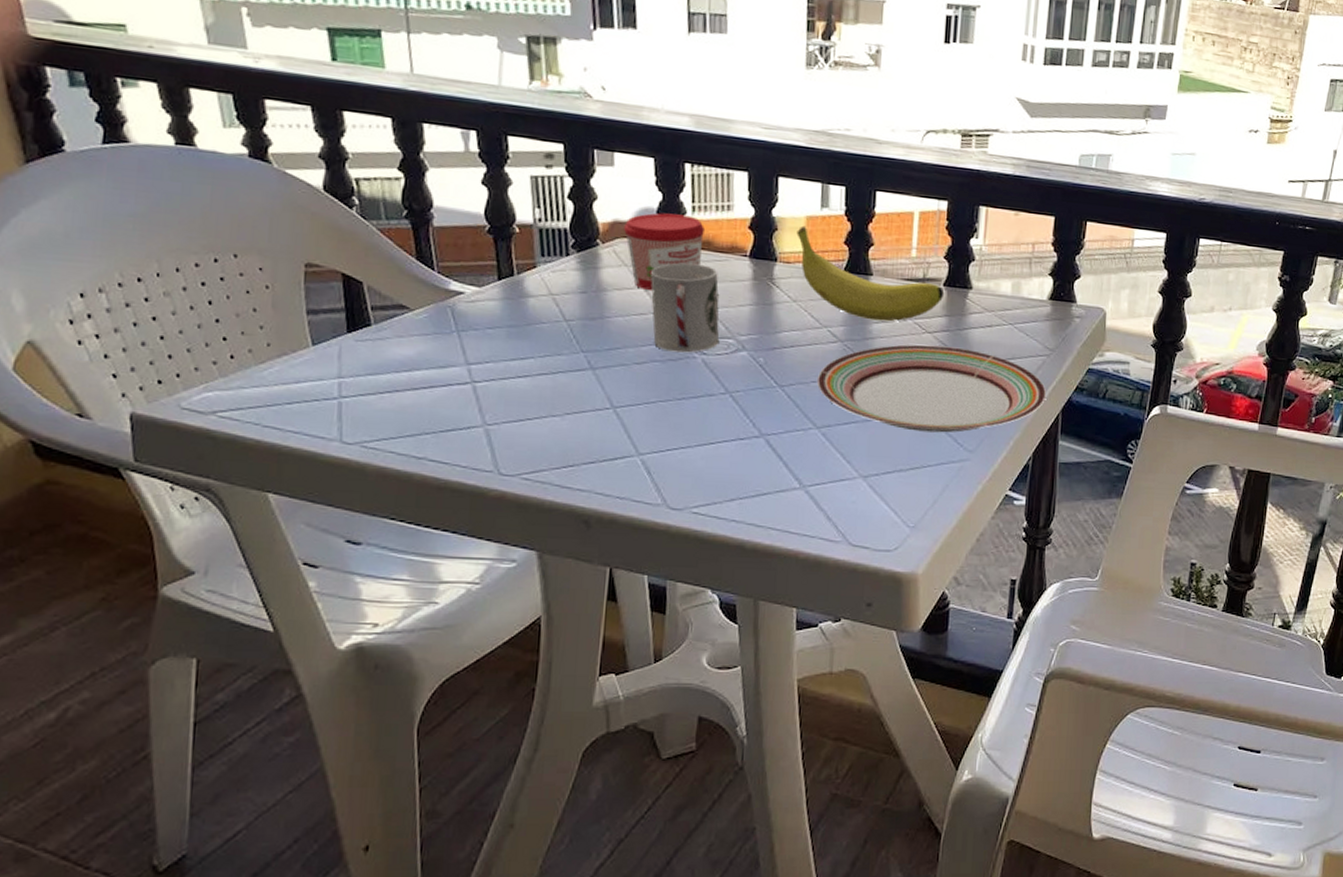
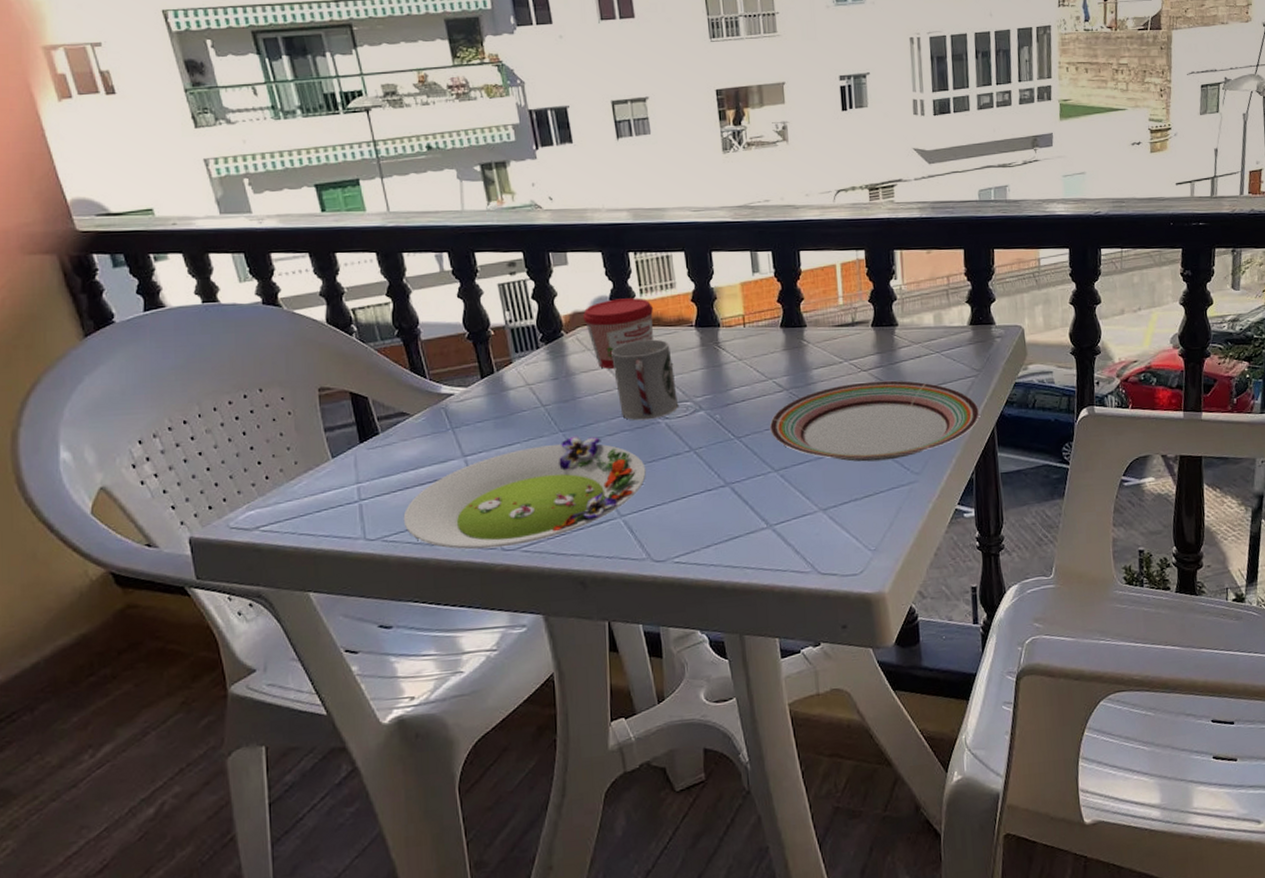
salad plate: none [388,358,674,472] -> present [403,435,646,550]
fruit: present [796,225,945,322] -> none [734,291,874,367]

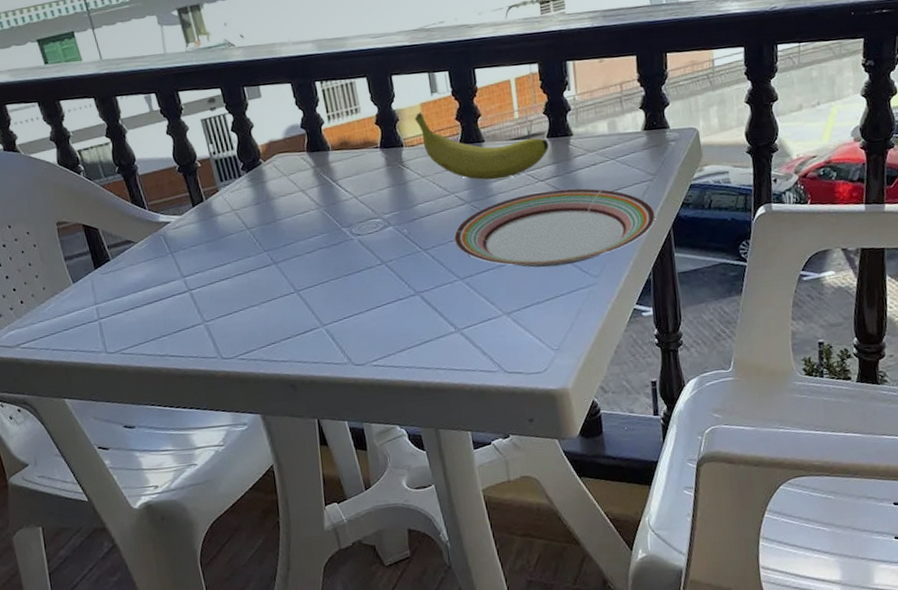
salad plate: present [403,435,646,550] -> none [136,254,343,359]
jam: present [583,298,654,369] -> none [278,124,343,192]
cup: present [611,339,679,421] -> none [305,162,369,238]
fruit: none [734,291,874,367] -> present [415,112,549,180]

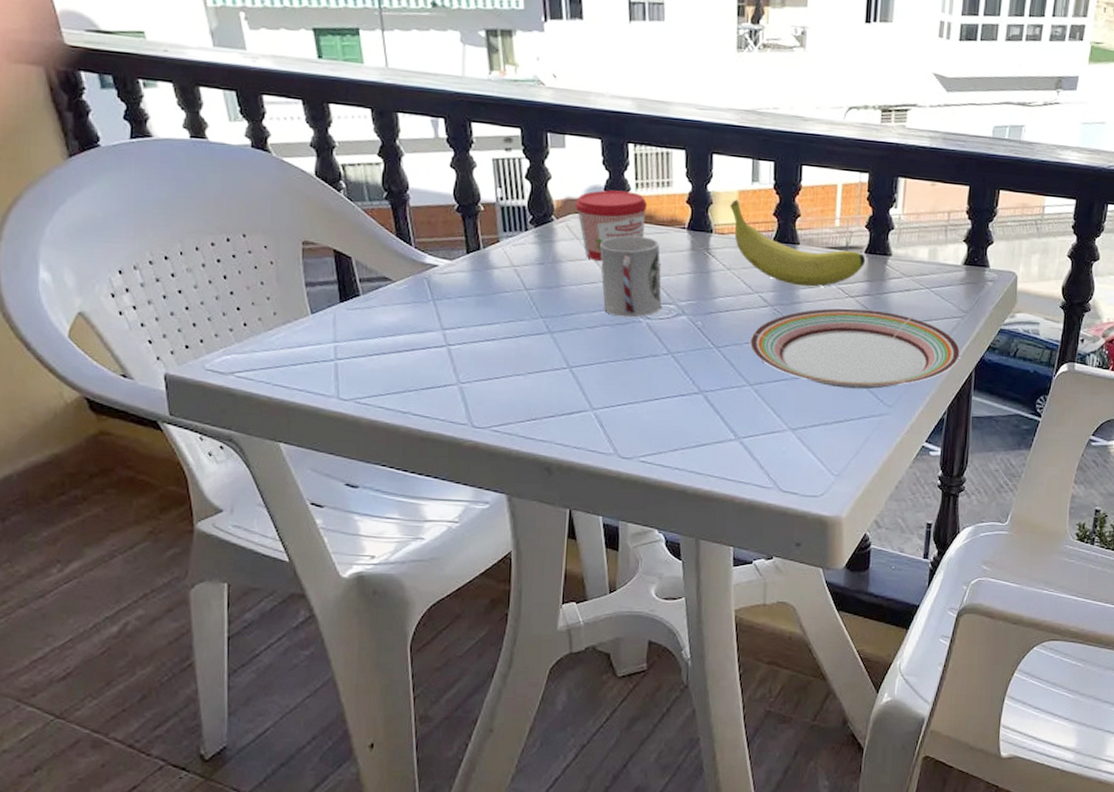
jam: none [278,124,343,192] -> present [575,190,648,261]
cup: none [305,162,369,238] -> present [600,235,662,318]

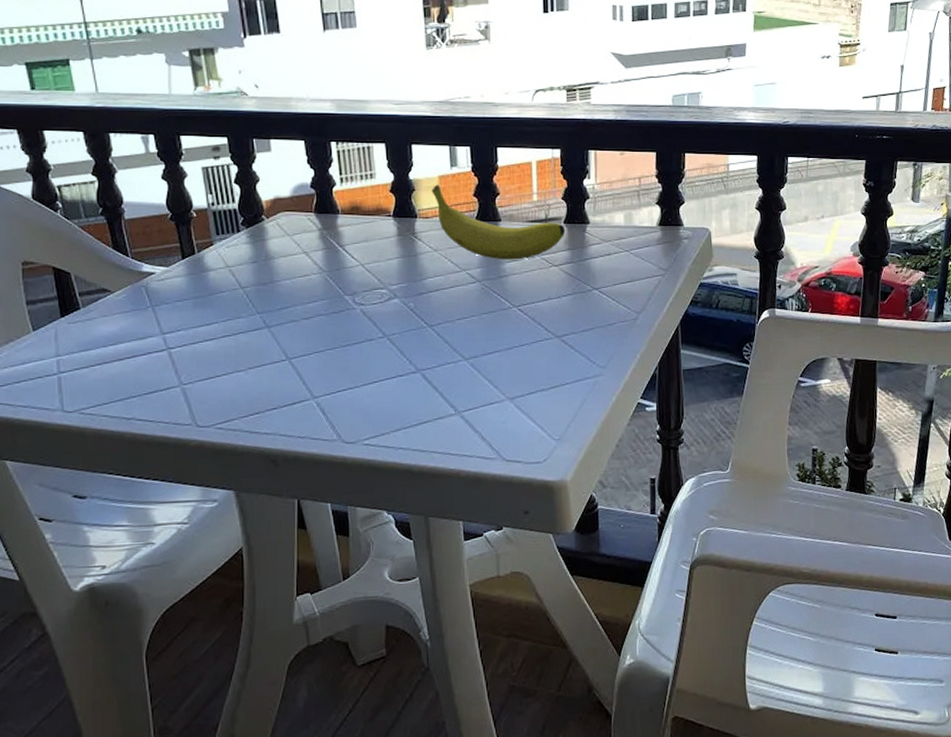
jam: present [575,190,648,261] -> none [284,186,354,254]
cup: present [600,235,662,318] -> none [310,227,374,306]
plate: present [749,308,961,390] -> none [461,276,665,354]

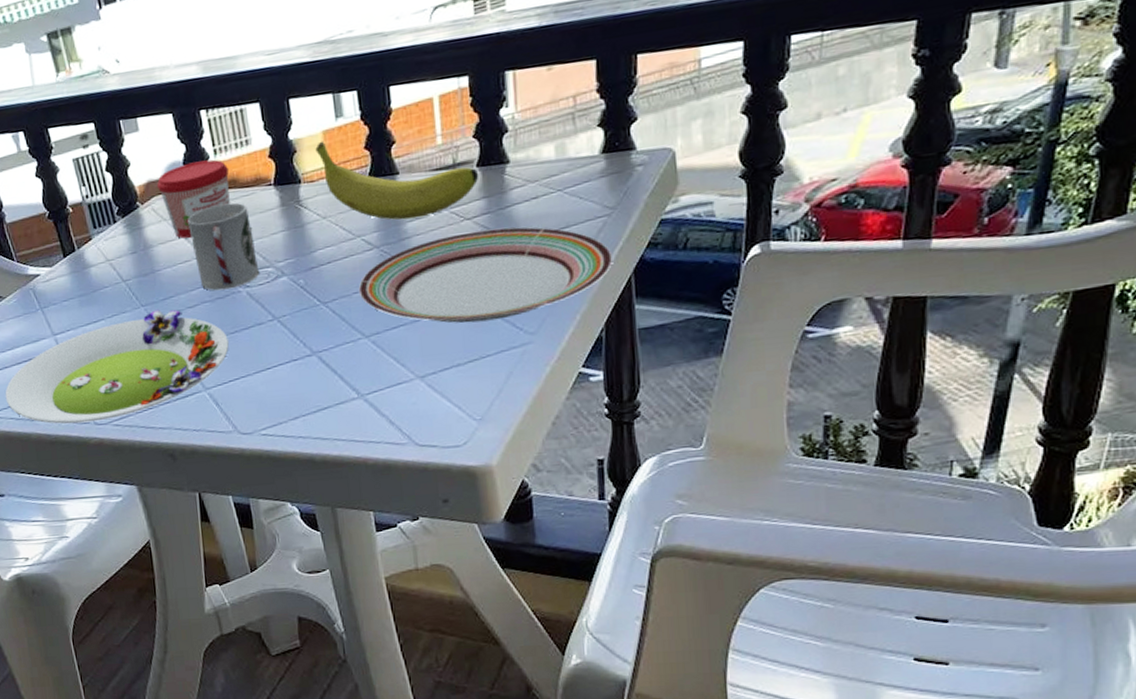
salad plate: none [101,318,340,425] -> present [5,309,229,424]
jam: none [284,186,354,254] -> present [157,159,230,239]
cup: none [310,227,374,306] -> present [188,202,260,291]
plate: none [461,276,665,354] -> present [358,227,613,323]

